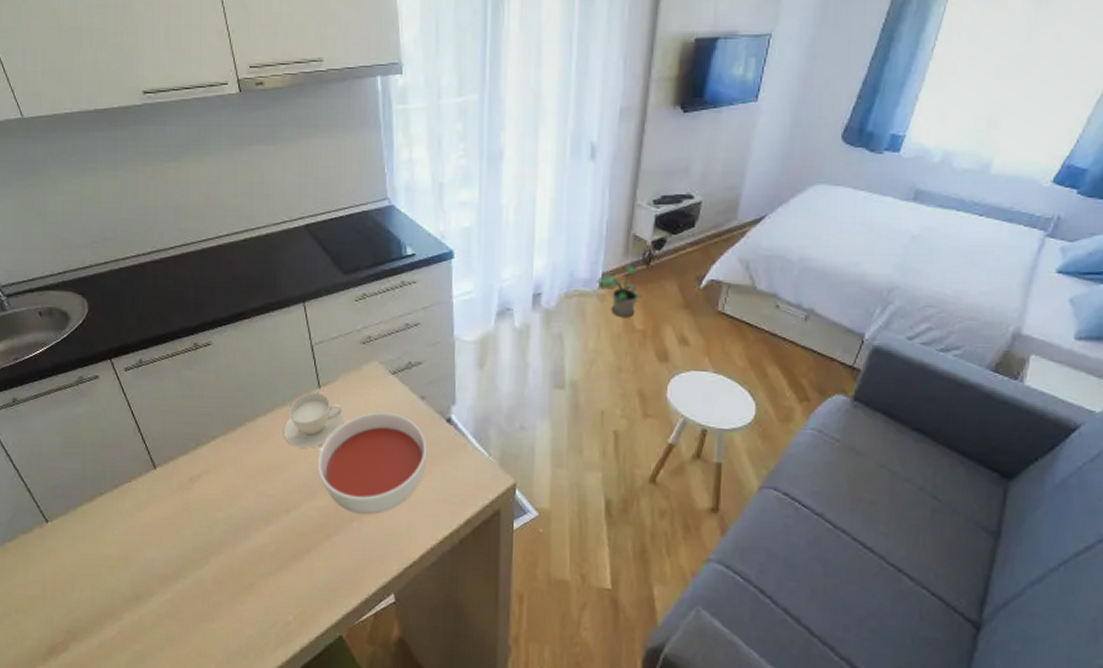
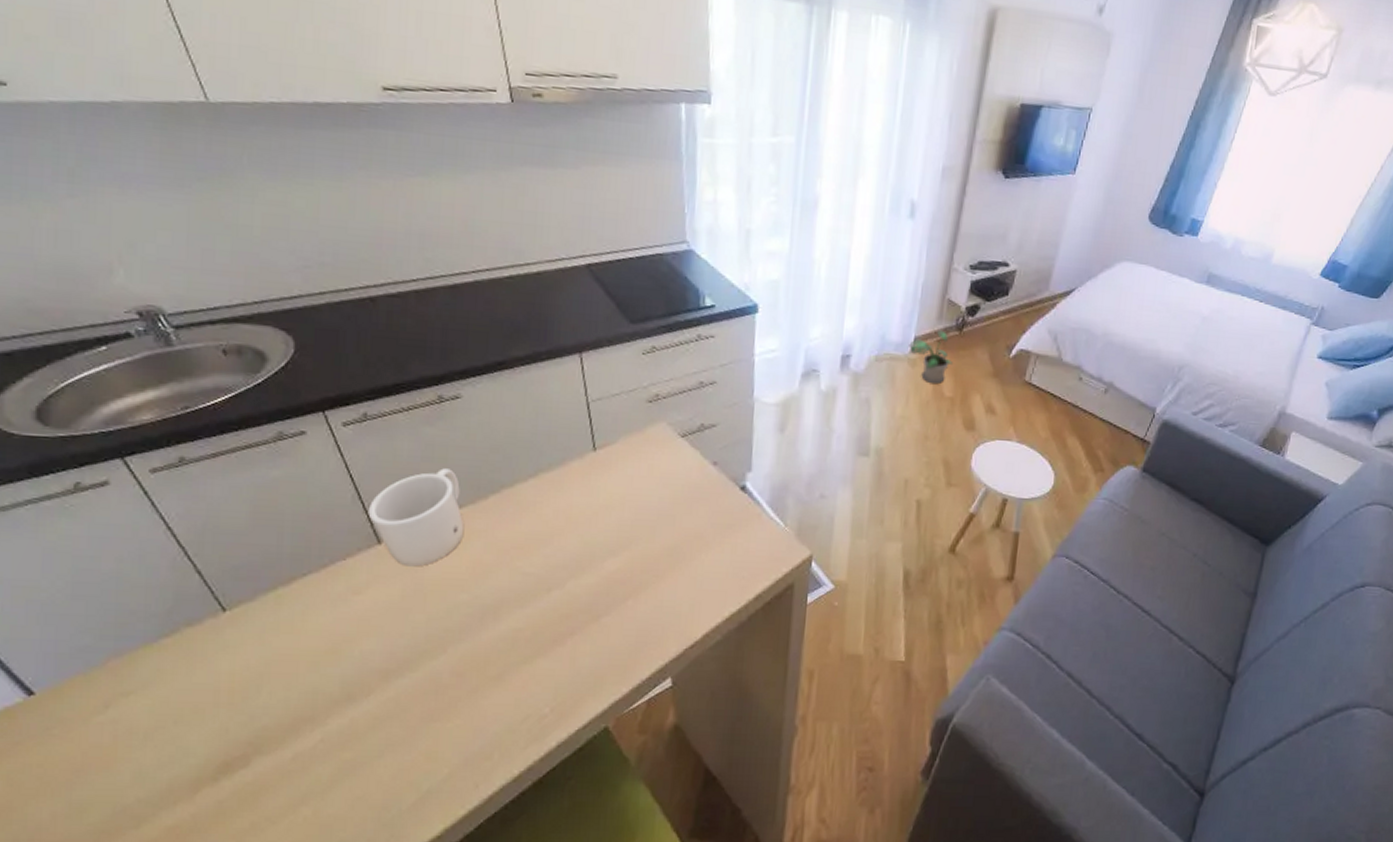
mug: none [145,405,219,489] -> present [367,468,465,567]
teacup: present [284,393,343,448] -> none [548,456,622,519]
bowl: present [318,412,427,515] -> none [588,478,717,593]

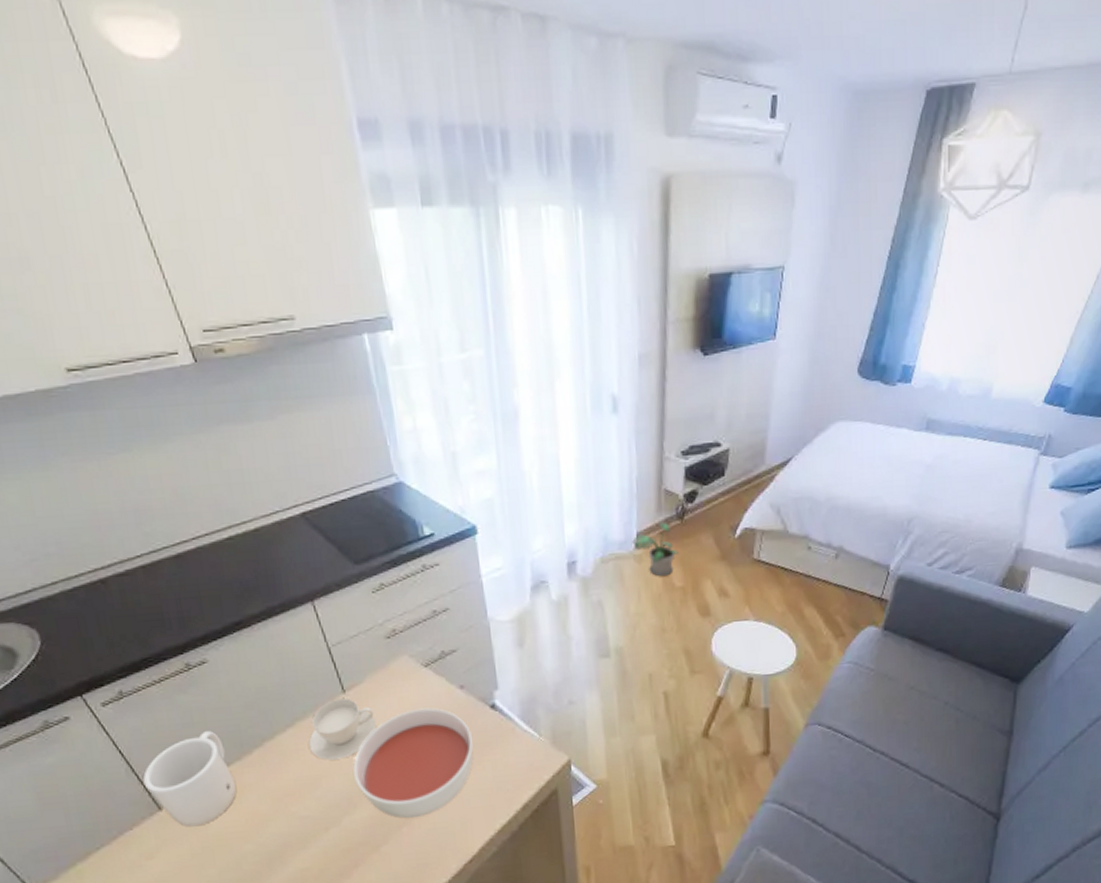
teacup: none [548,456,622,519] -> present [309,698,377,760]
bowl: none [588,478,717,593] -> present [353,707,474,819]

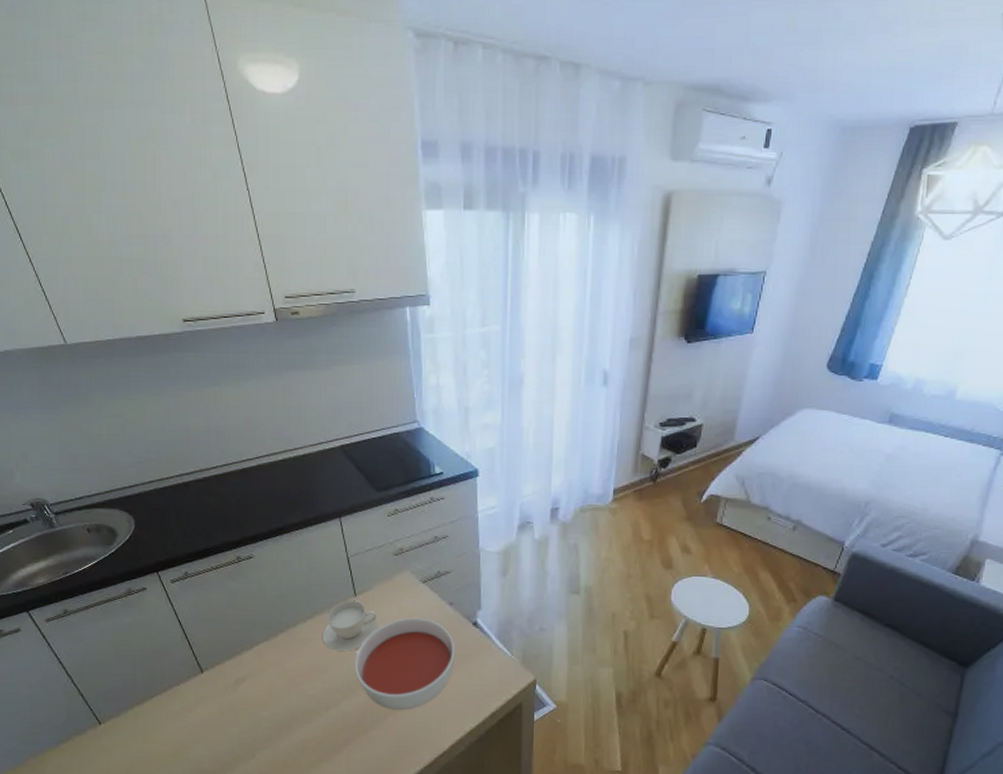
mug: present [142,731,237,827] -> none [192,613,262,691]
potted plant: present [632,521,679,577] -> none [609,482,649,530]

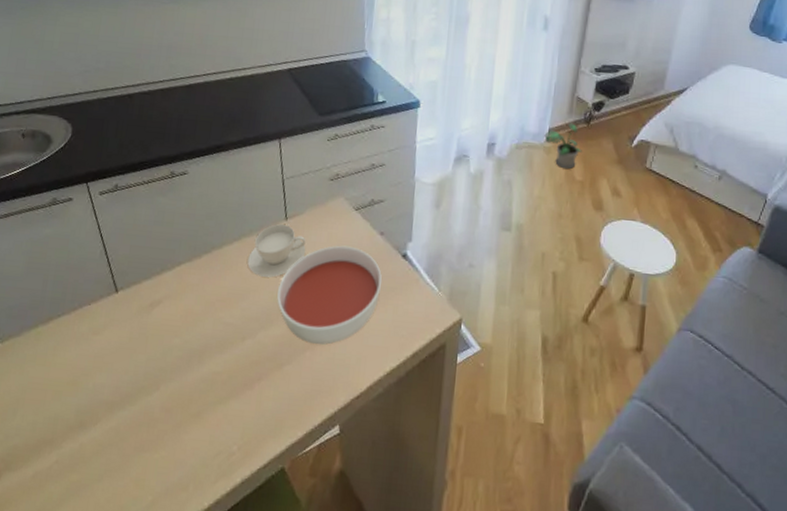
potted plant: none [609,482,649,530] -> present [544,123,582,170]

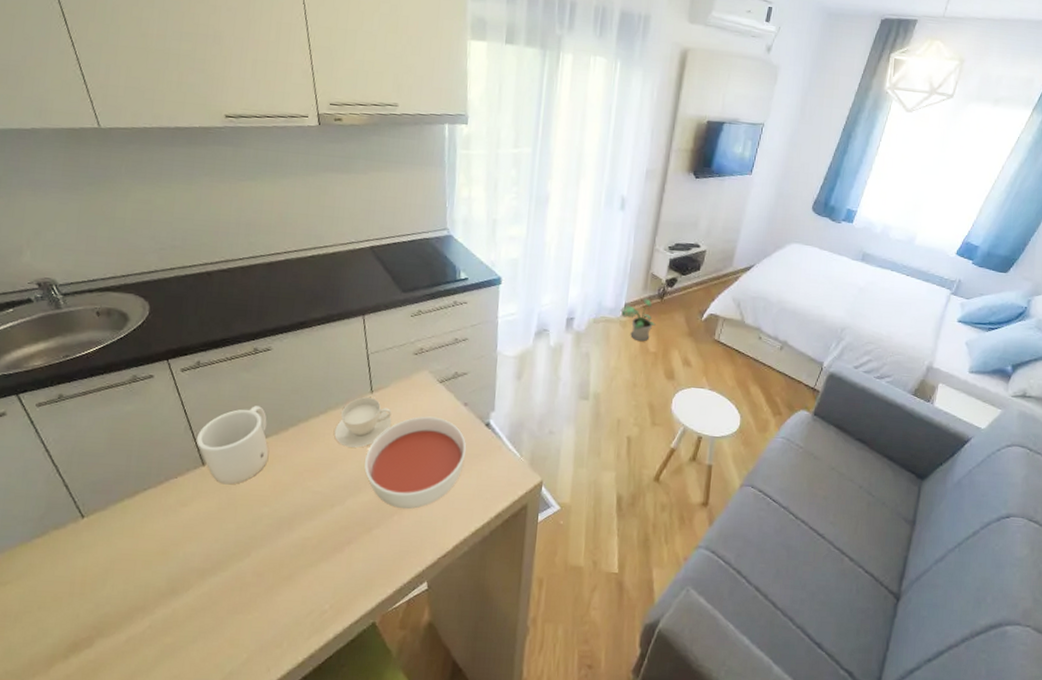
mug: none [110,231,182,314] -> present [196,406,269,485]

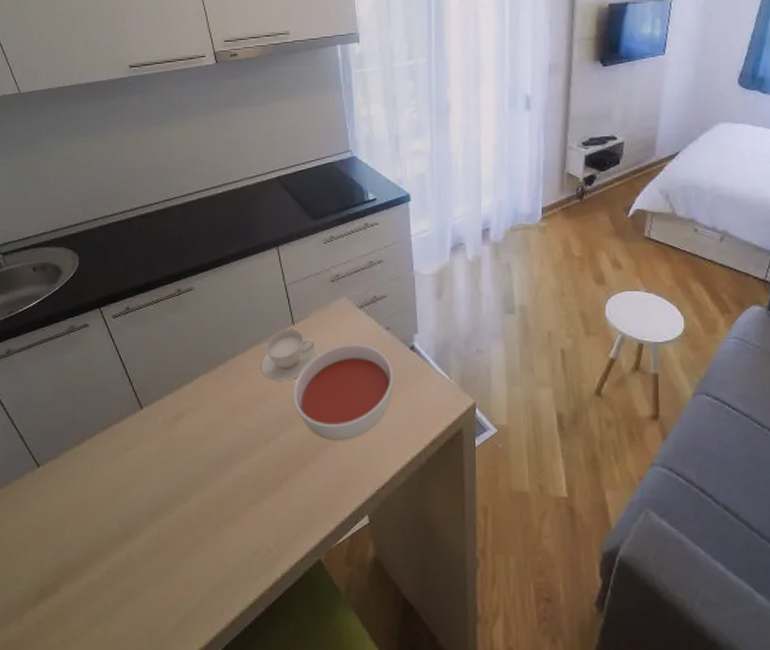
mug: present [196,406,269,485] -> none [132,346,201,427]
potted plant: present [620,298,656,342] -> none [538,200,578,247]

